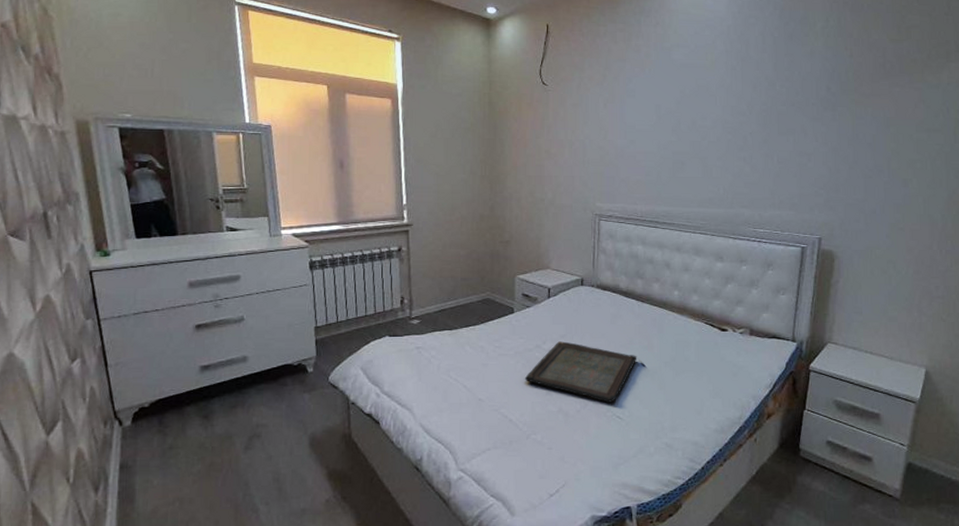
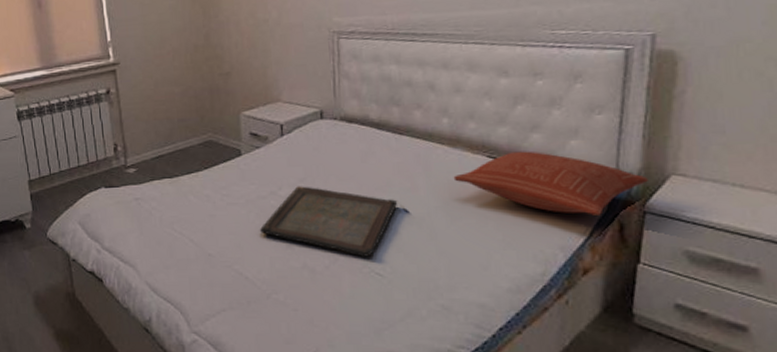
pillow: none [680,320,813,373] -> present [453,151,648,217]

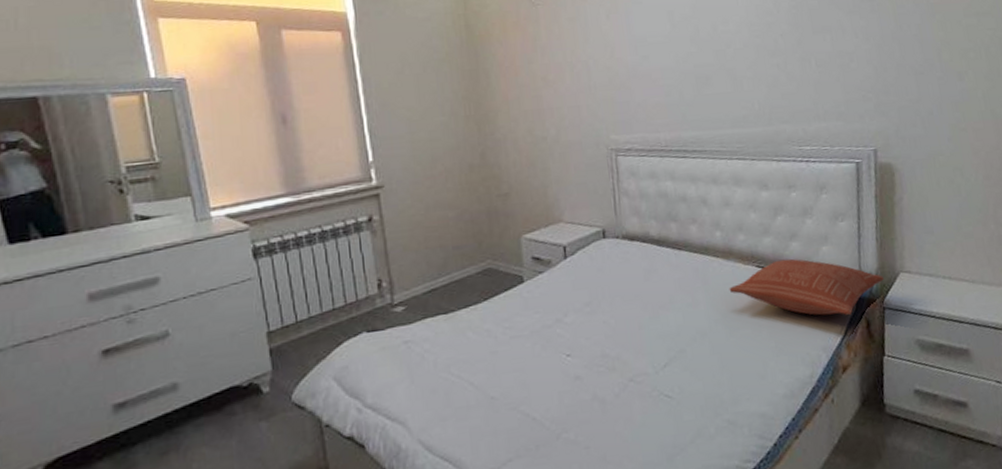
serving tray: present [260,186,398,257] -> none [546,310,682,380]

